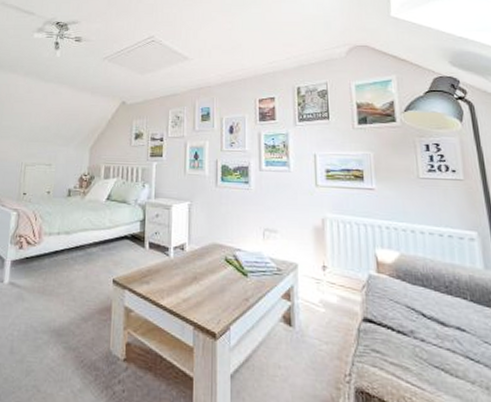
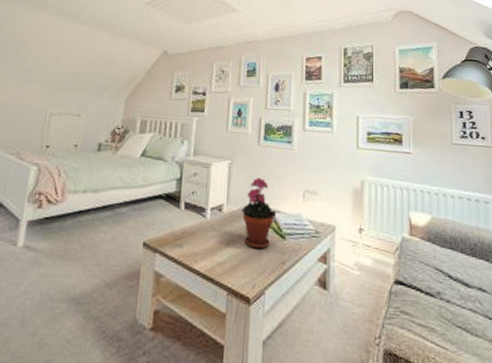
potted plant: none [203,218,238,286] -> present [241,178,277,249]

